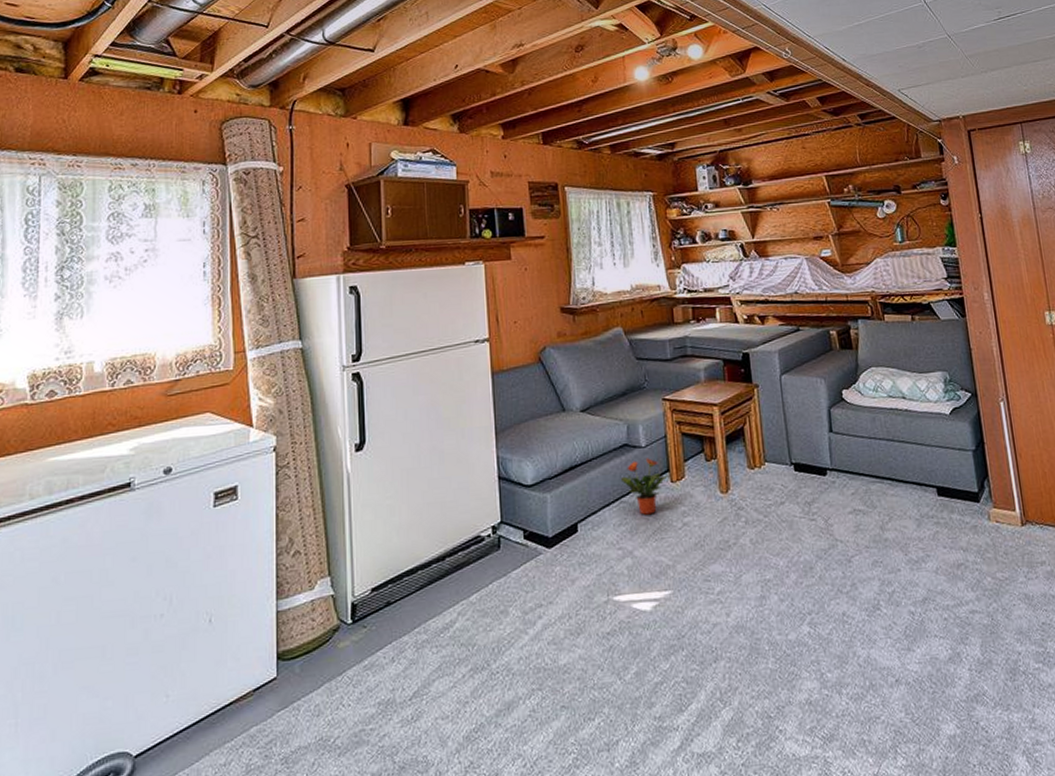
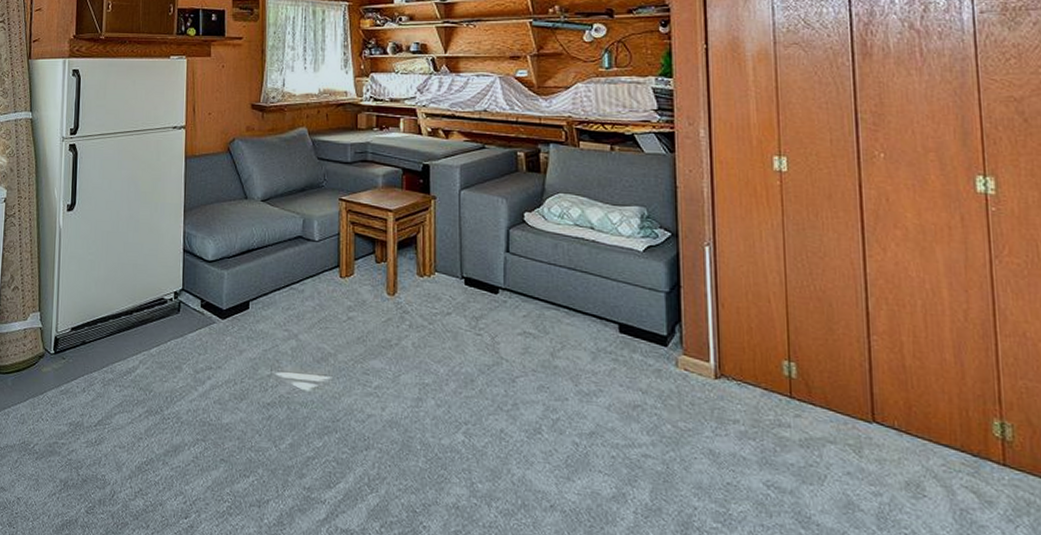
potted plant: present [621,458,668,515] -> none [293,252,337,304]

